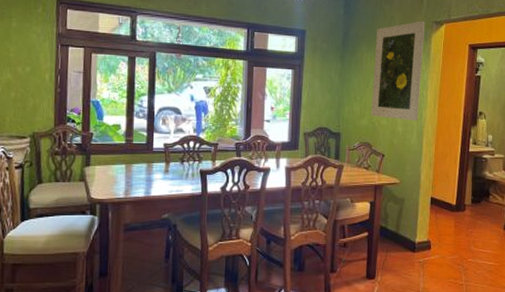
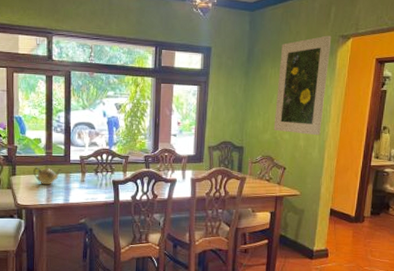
teapot: none [110,154,144,177] -> present [33,165,62,185]

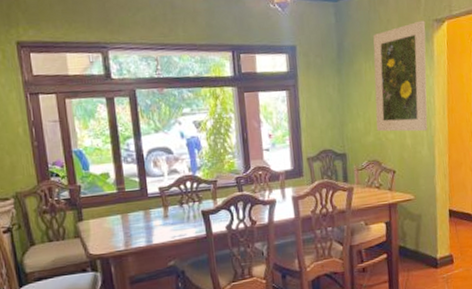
teapot: present [33,165,62,185] -> none [104,203,140,228]

